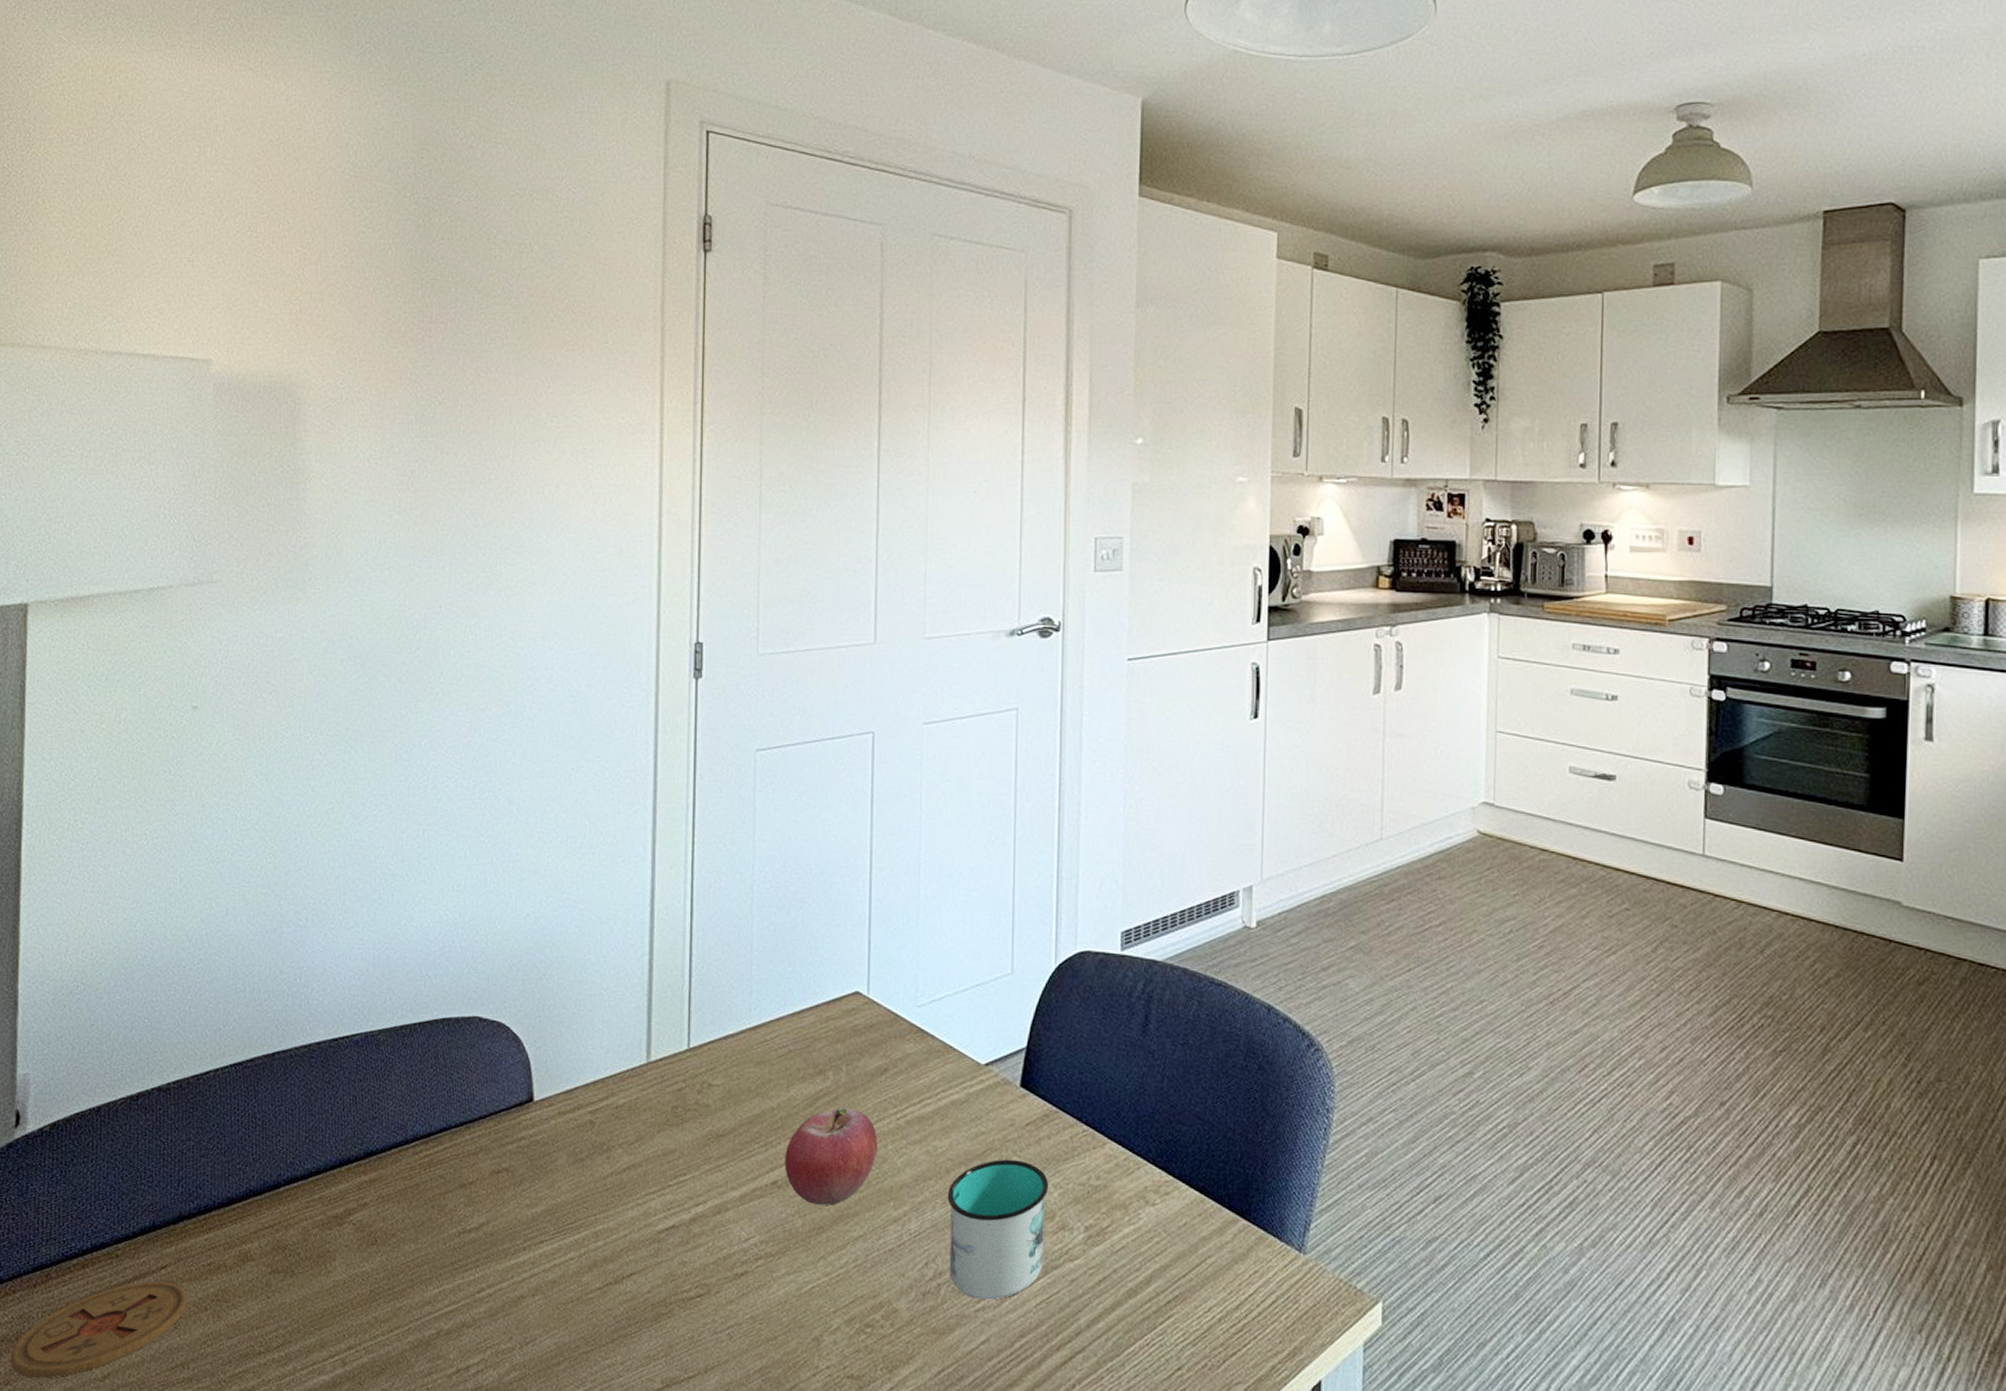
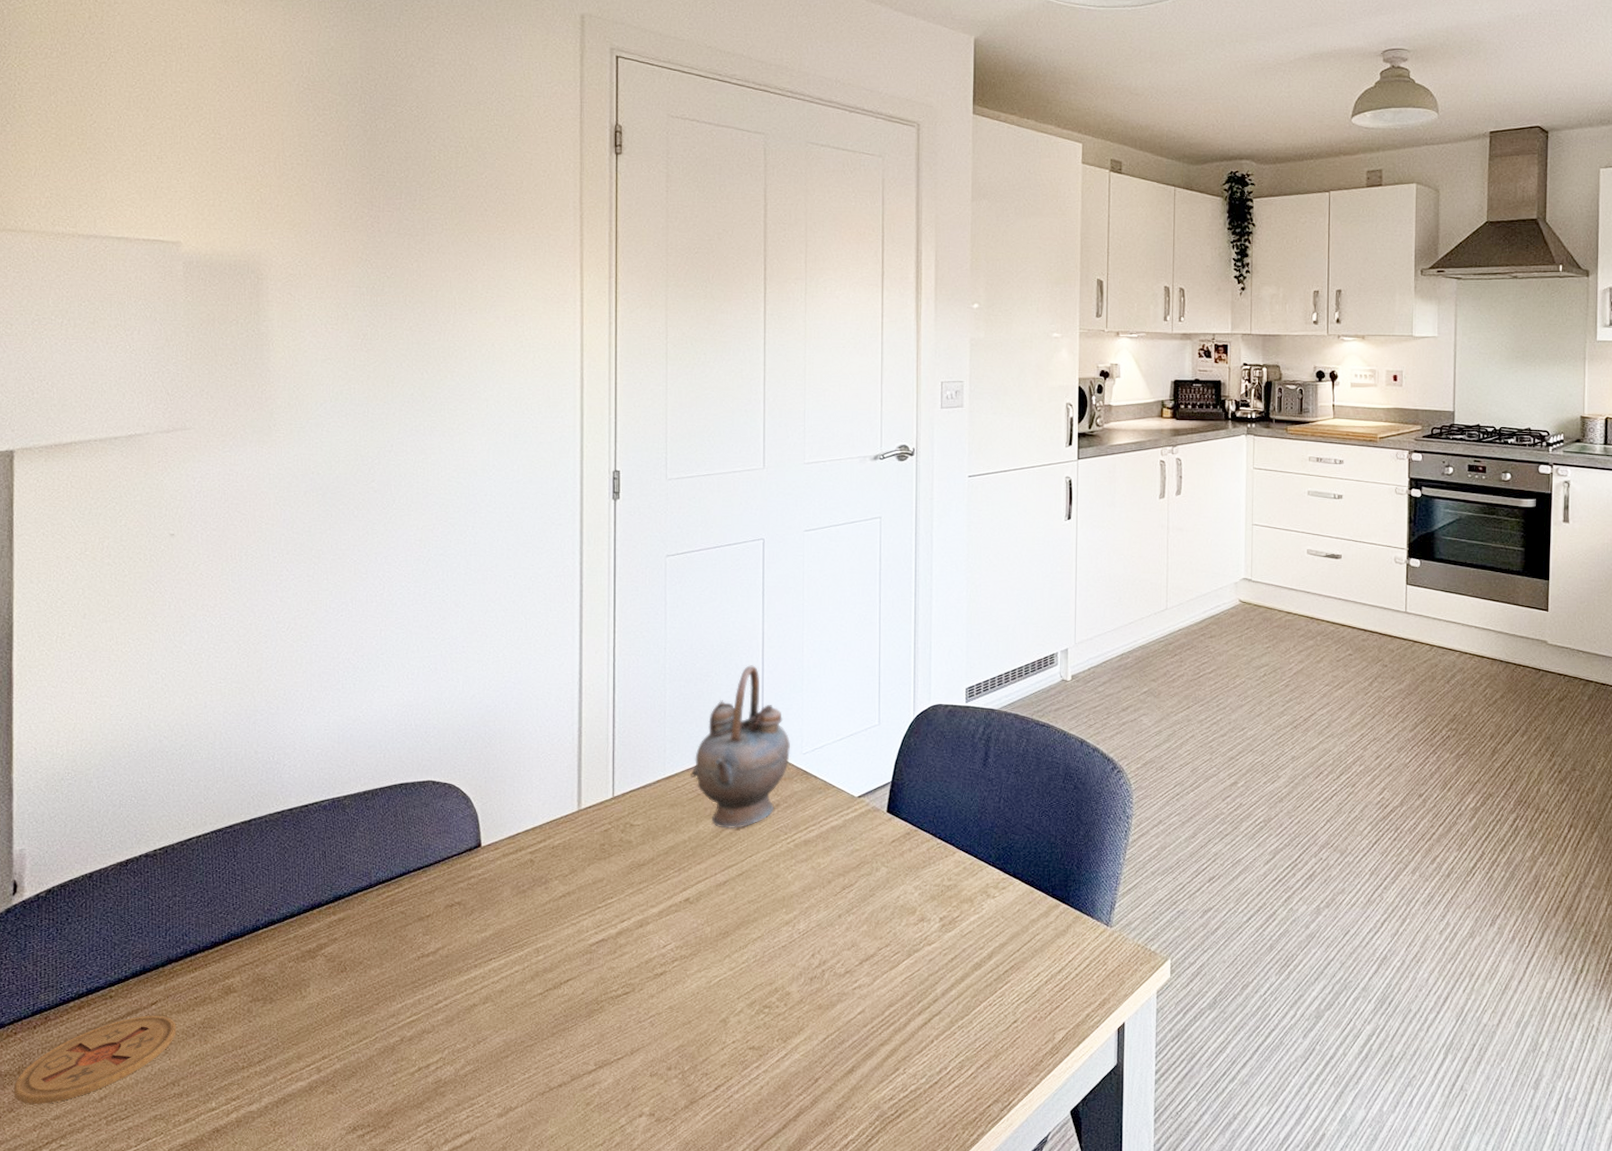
teapot: none [781,891,902,1097] -> present [690,665,790,828]
fruit: present [784,1108,878,1205] -> none [695,837,772,914]
mug: present [947,1159,1049,1300] -> none [829,869,911,980]

